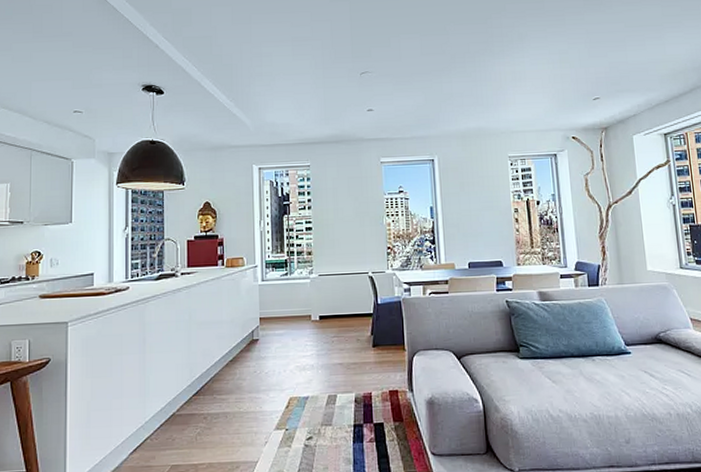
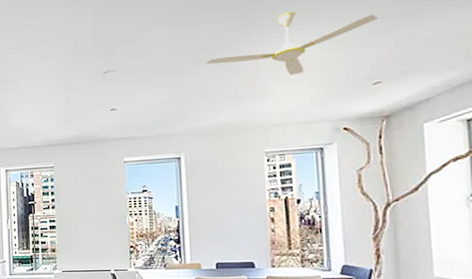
ceiling fan: none [455,31,594,87] -> present [206,11,377,75]

